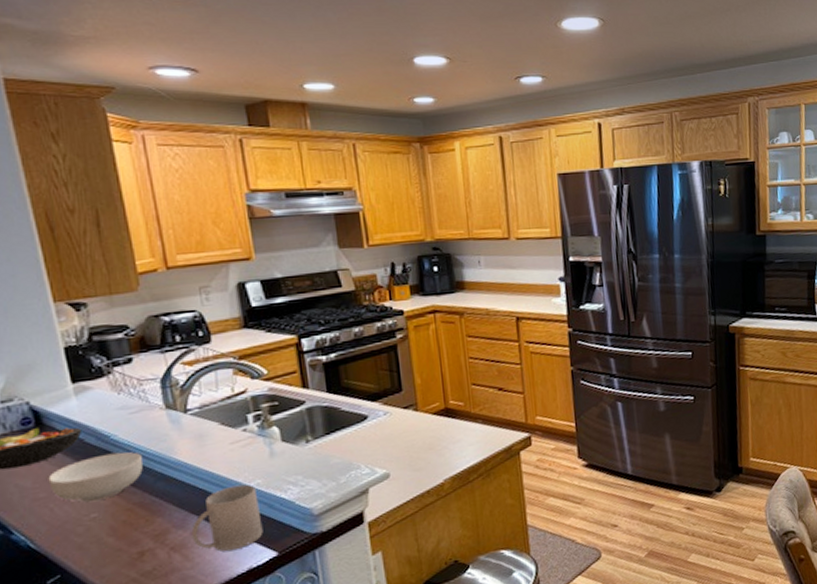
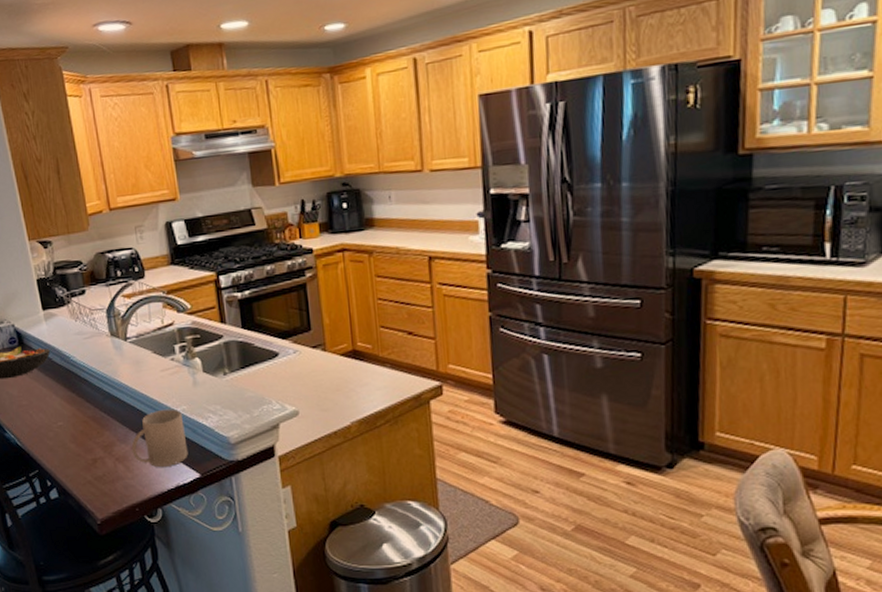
cereal bowl: present [48,452,144,503] -> none [28,371,95,413]

